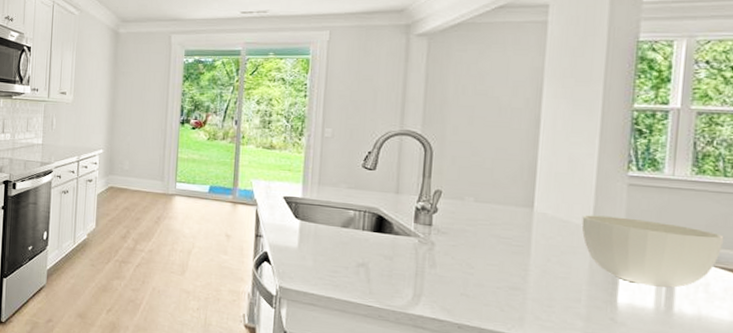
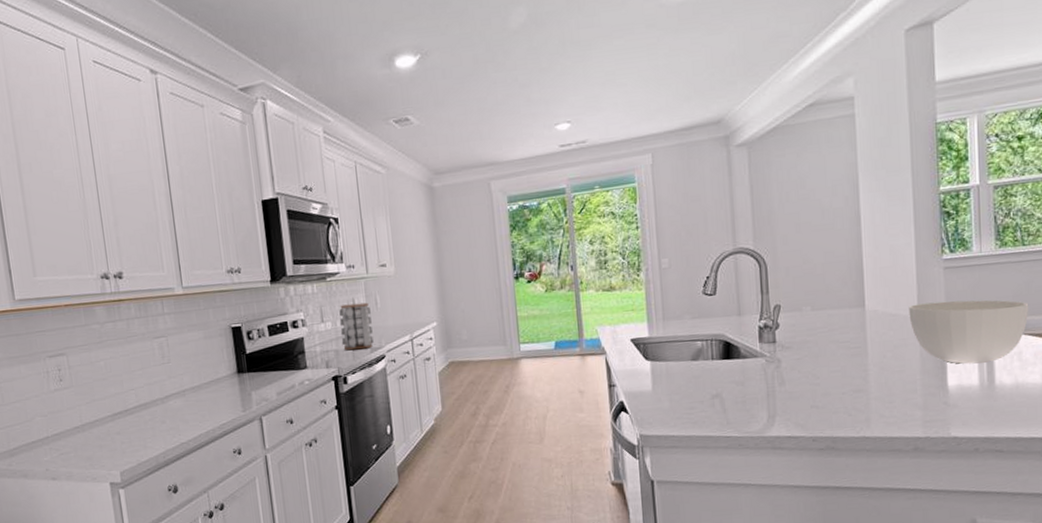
spice rack: none [16,116,46,162] -> present [339,297,374,351]

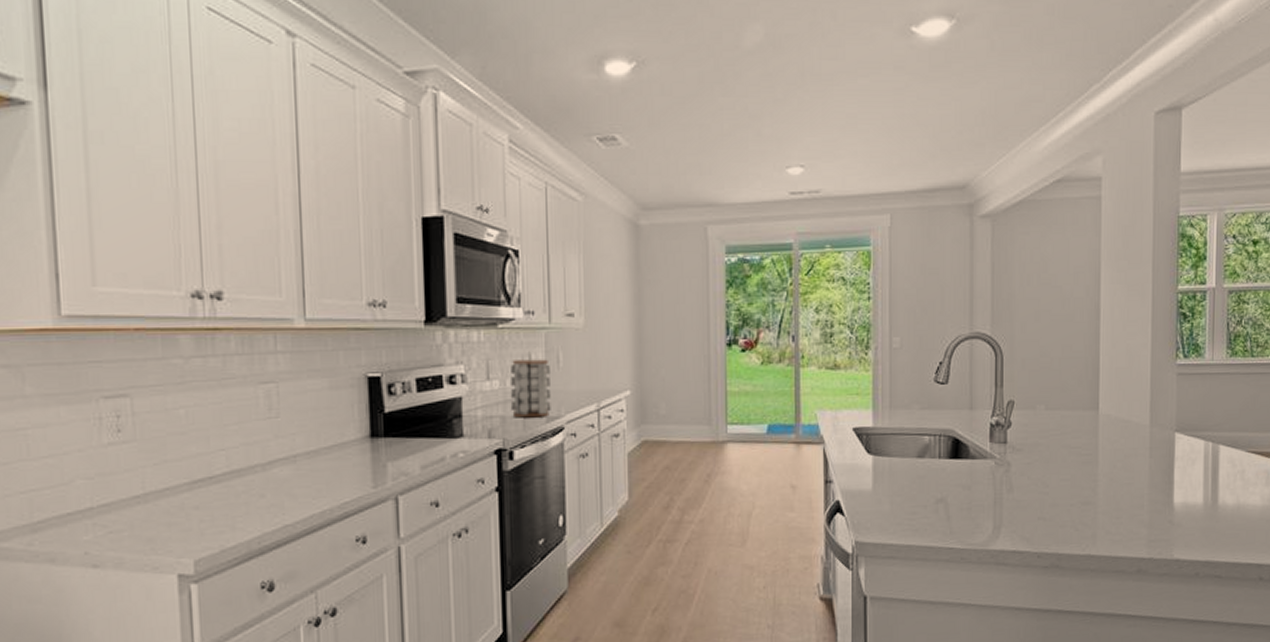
bowl: present [908,300,1029,364] -> none [1141,410,1254,481]

